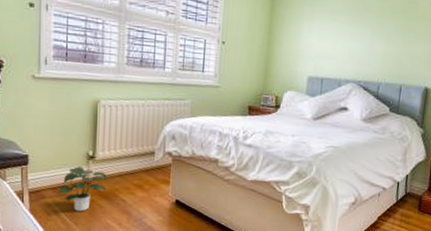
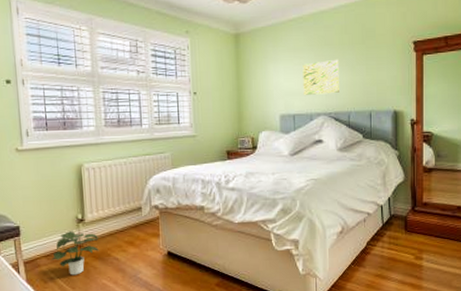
wall art: none [335,26,376,62] -> present [303,59,339,95]

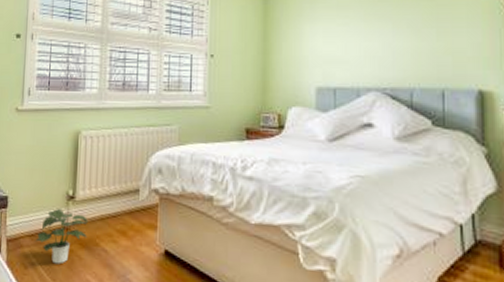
wall art: present [303,59,339,95] -> none [348,19,398,64]

